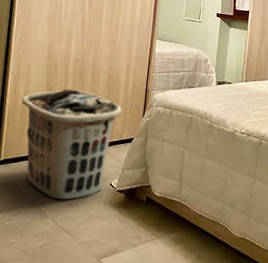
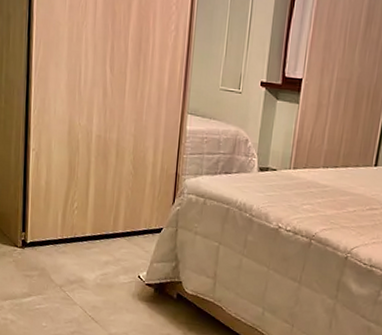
clothes hamper: present [21,89,122,200] -> none [44,169,149,289]

